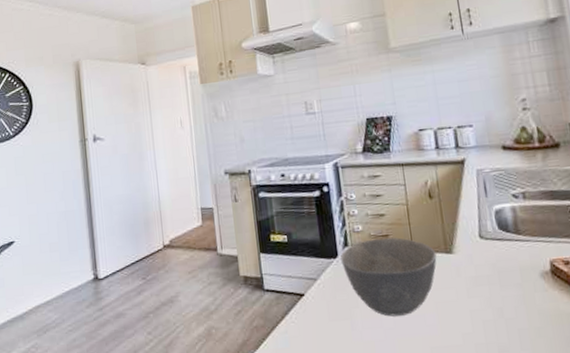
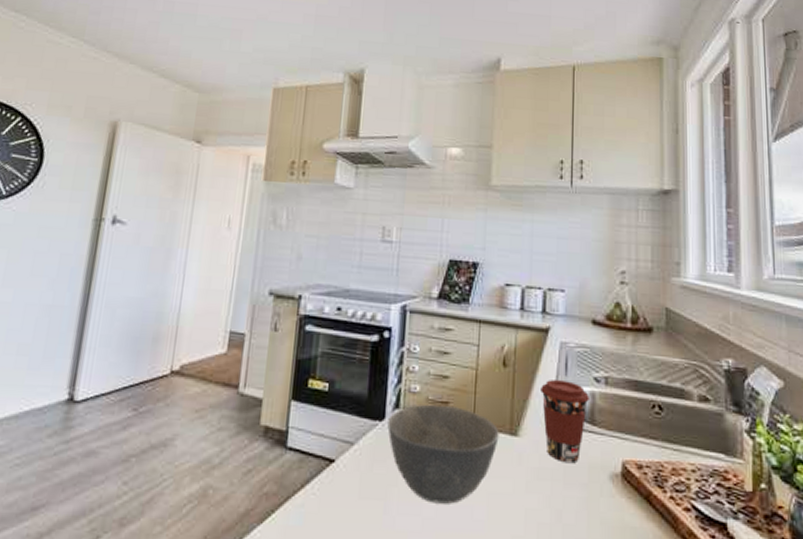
coffee cup: none [465,201,511,269] -> present [541,380,589,464]

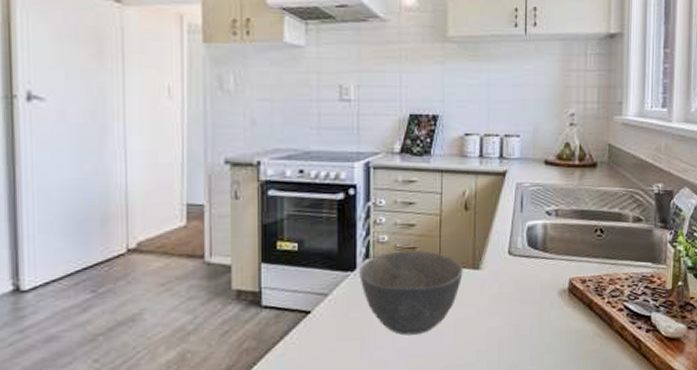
coffee cup: present [541,380,589,464] -> none [499,217,542,287]

